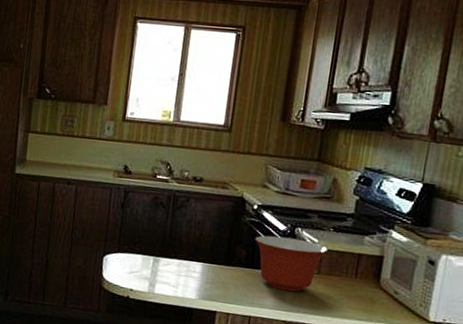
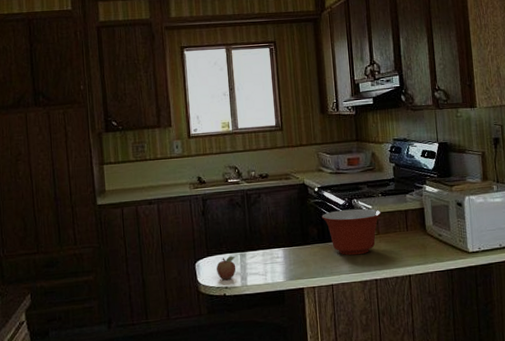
fruit: none [124,257,148,283] -> present [216,256,236,281]

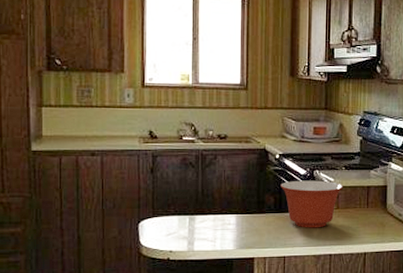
fruit: present [216,256,236,281] -> none [162,218,184,244]

